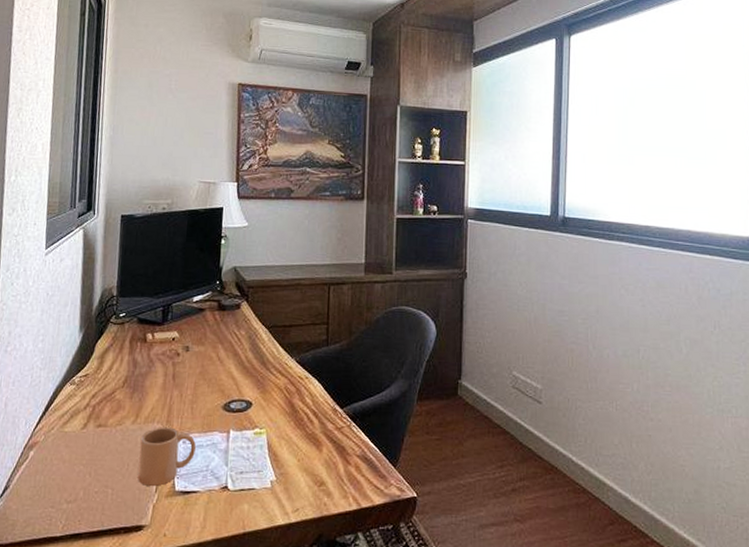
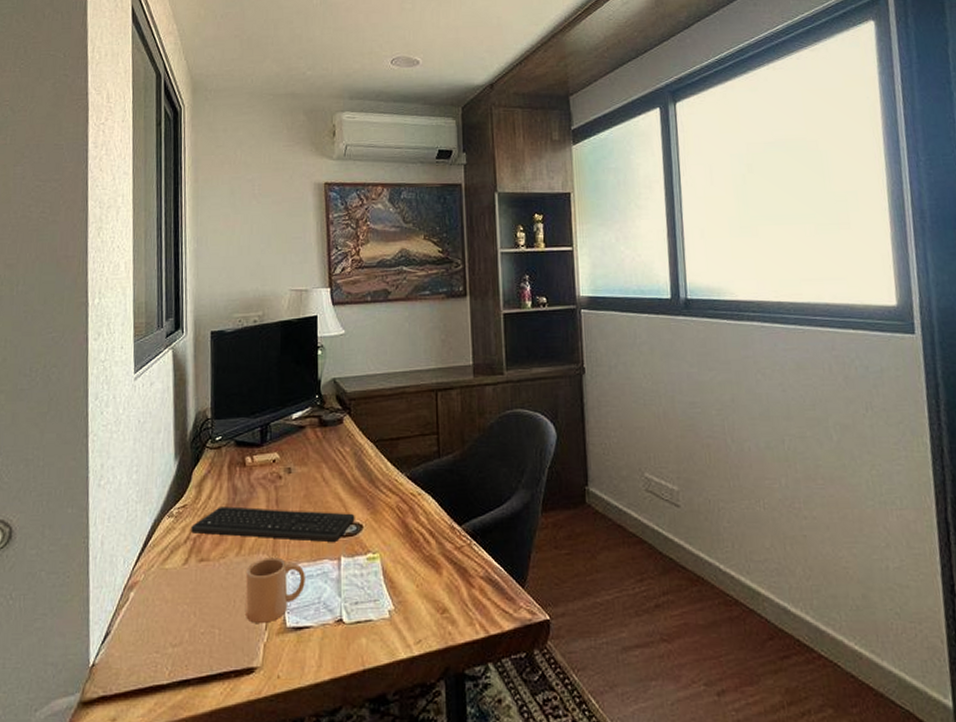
computer keyboard: none [91,378,246,416] -> present [191,506,355,542]

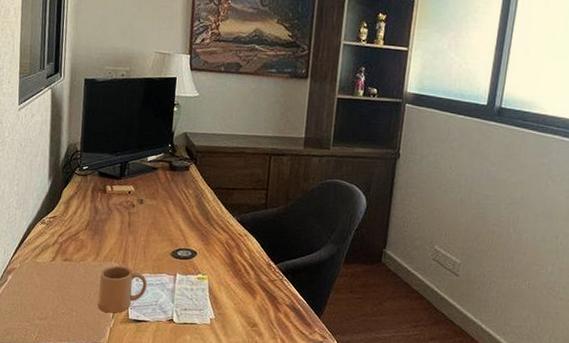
computer keyboard: present [191,506,355,542] -> none [59,221,192,262]

